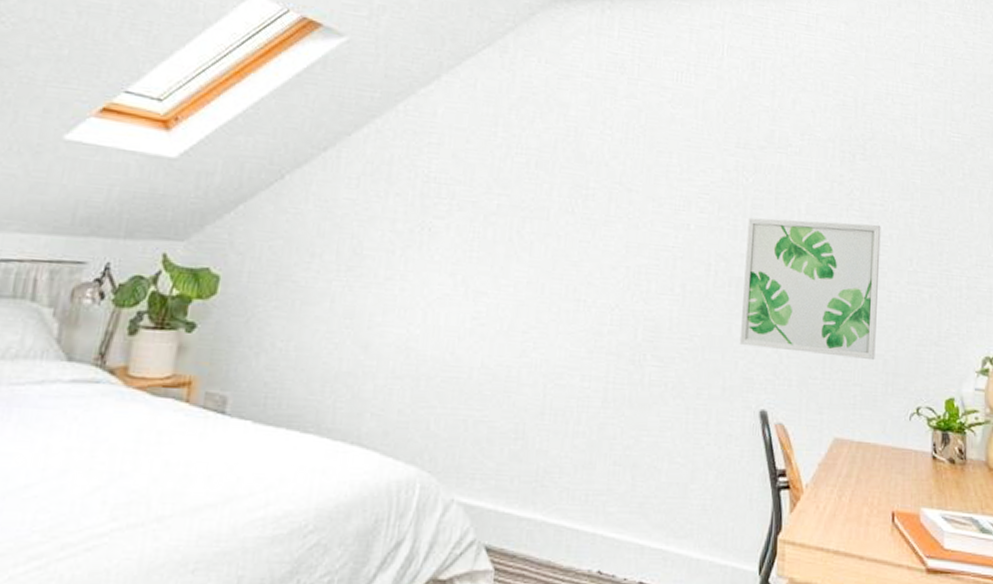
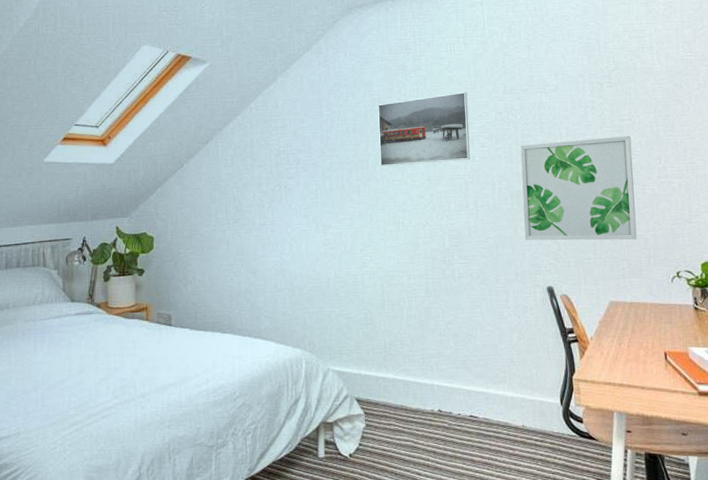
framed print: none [566,134,691,228] -> present [378,92,470,167]

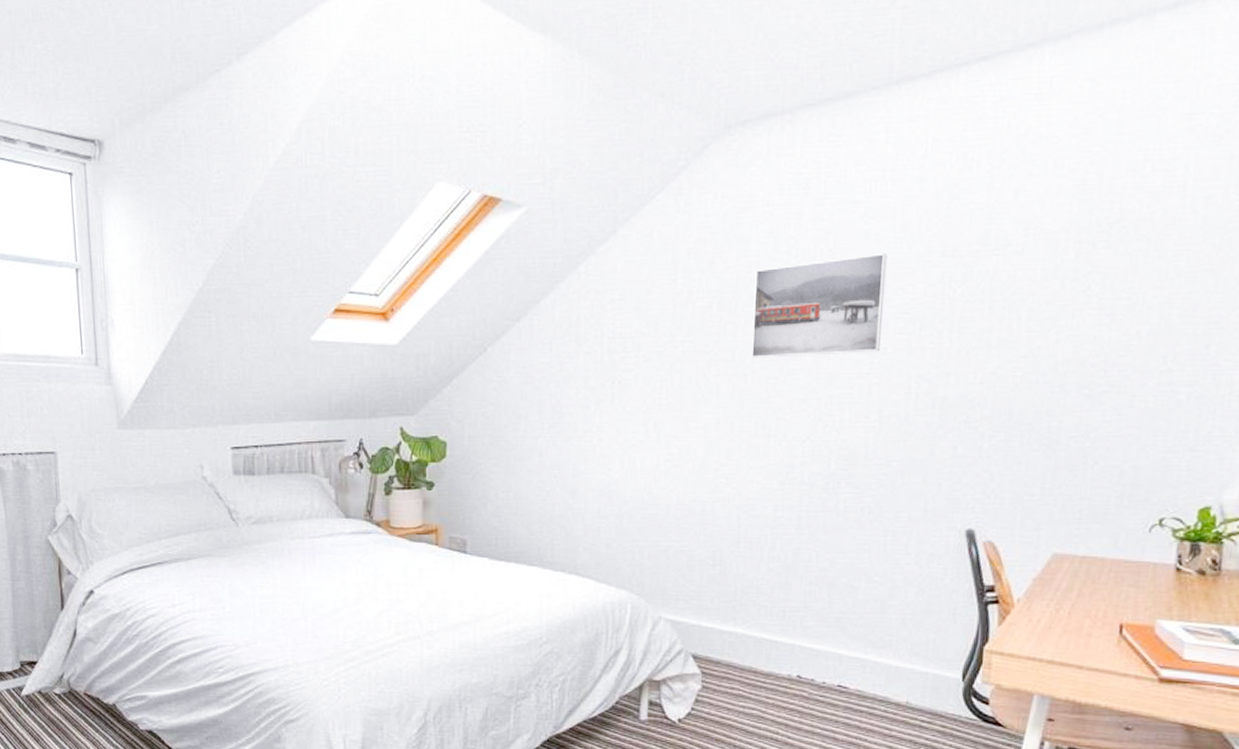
wall art: present [520,135,637,241] -> none [943,321,1126,471]

